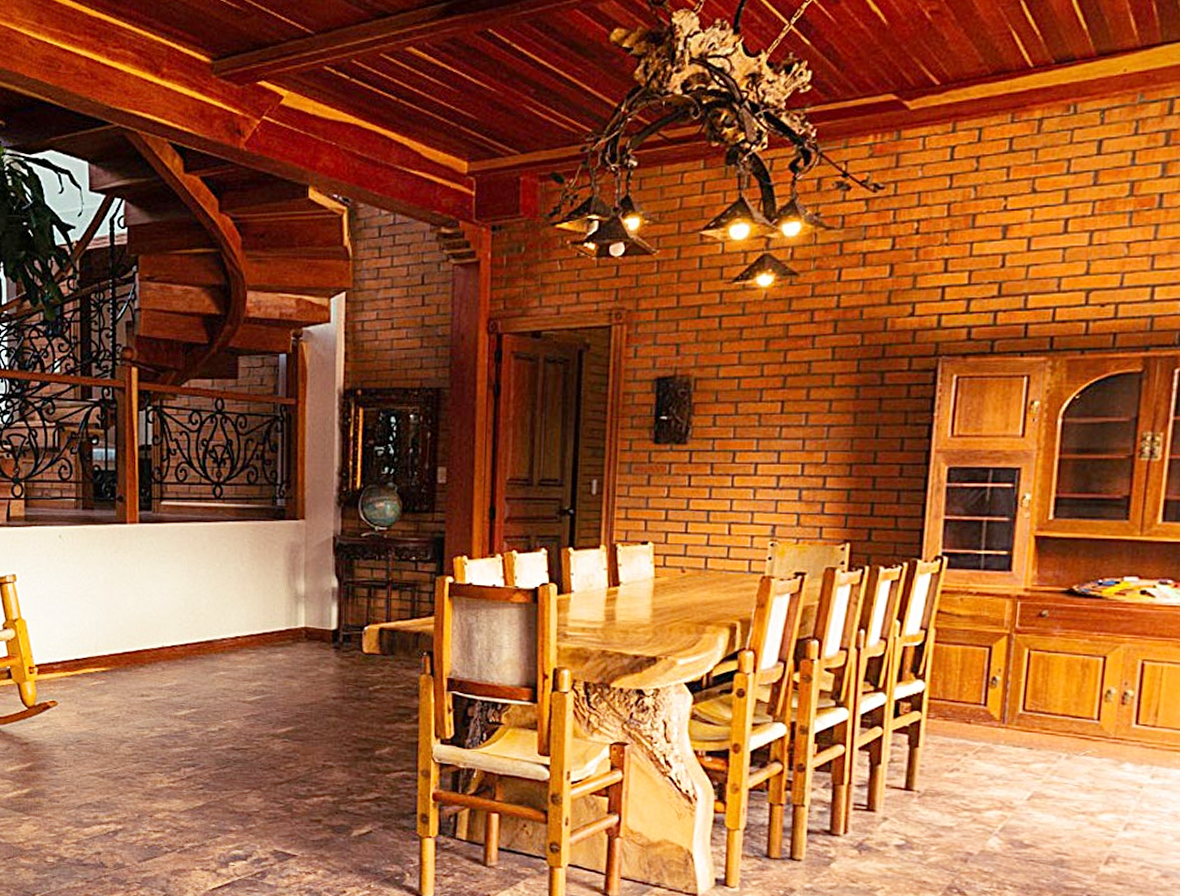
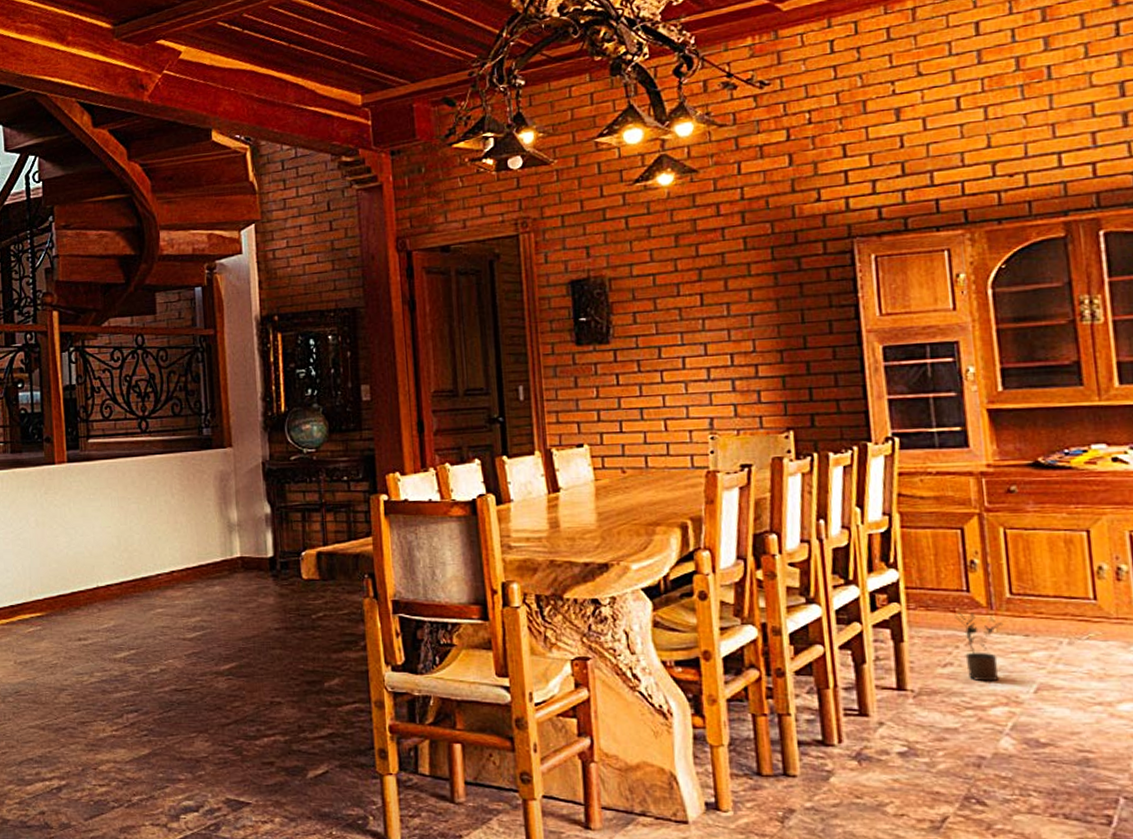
potted plant: none [969,724,1012,788] -> present [954,613,1004,682]

